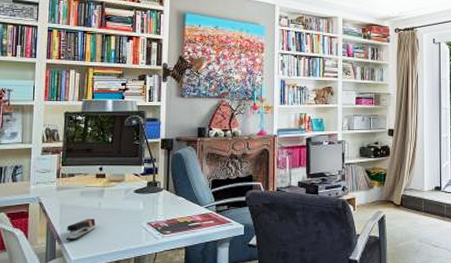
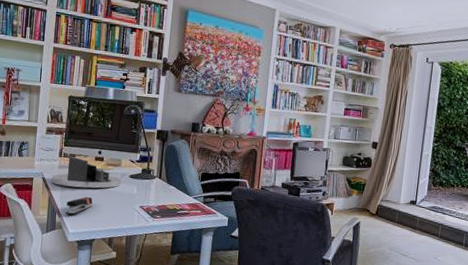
desk organizer: none [49,176,126,209] -> present [51,155,121,189]

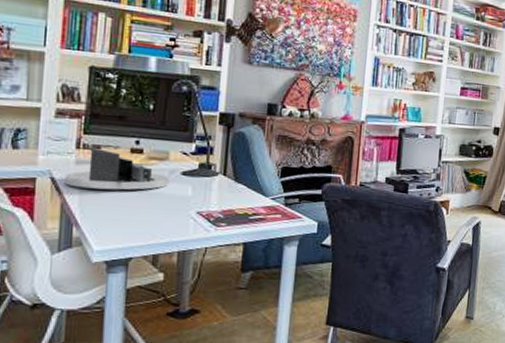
stapler: present [65,197,93,215] -> none [86,202,128,226]

